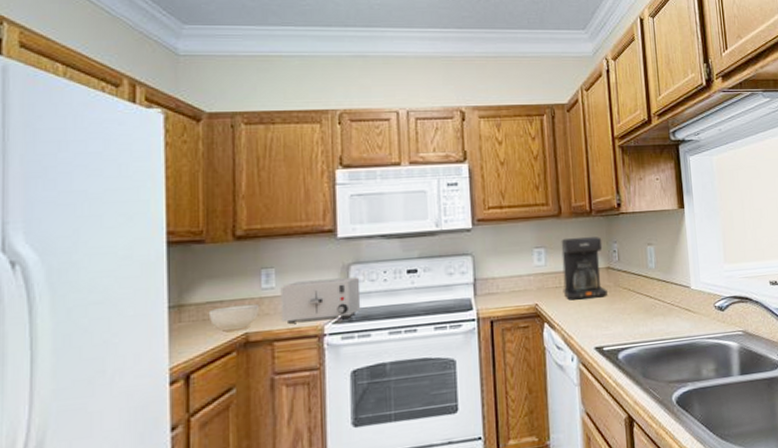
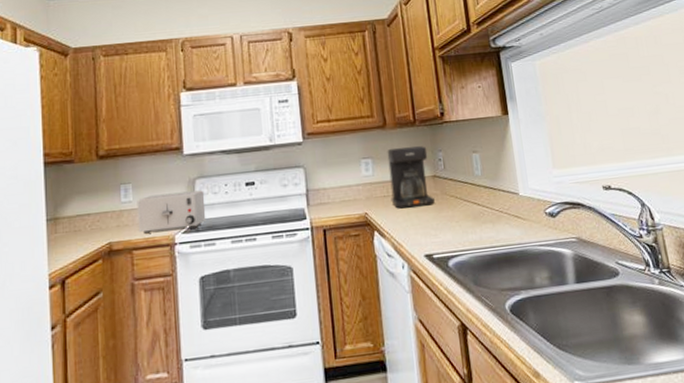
bowl: present [208,303,260,332] -> none [78,216,121,241]

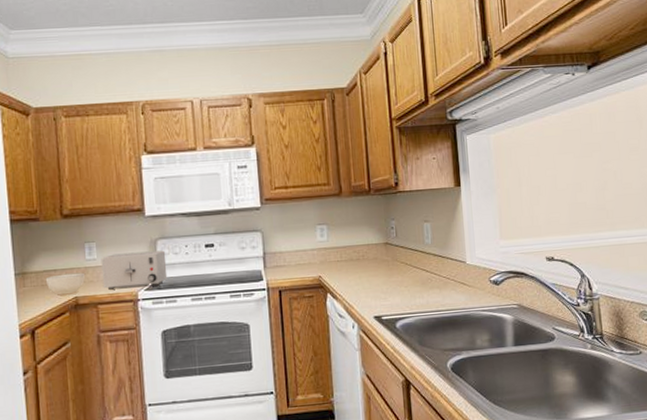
bowl: none [78,216,121,241] -> present [45,272,86,295]
coffee maker: present [387,145,435,209] -> none [342,213,386,273]

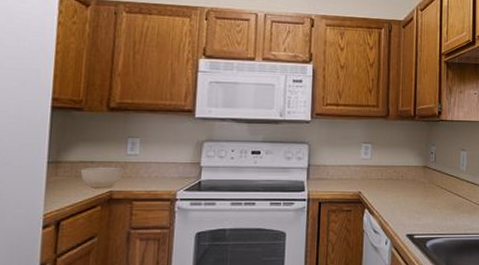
toaster: present [101,250,168,290] -> none [141,151,211,187]

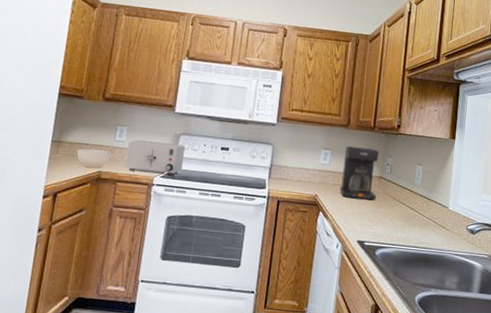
toaster: none [141,151,211,187] -> present [125,140,186,175]
coffee maker: none [384,137,422,192] -> present [339,145,380,201]

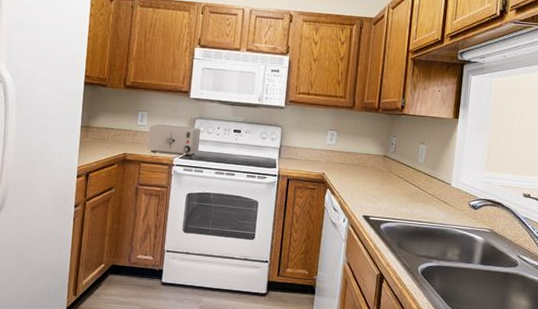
bowl: present [76,148,113,169] -> none [103,132,135,151]
coffee maker: present [339,145,380,201] -> none [345,126,384,178]

